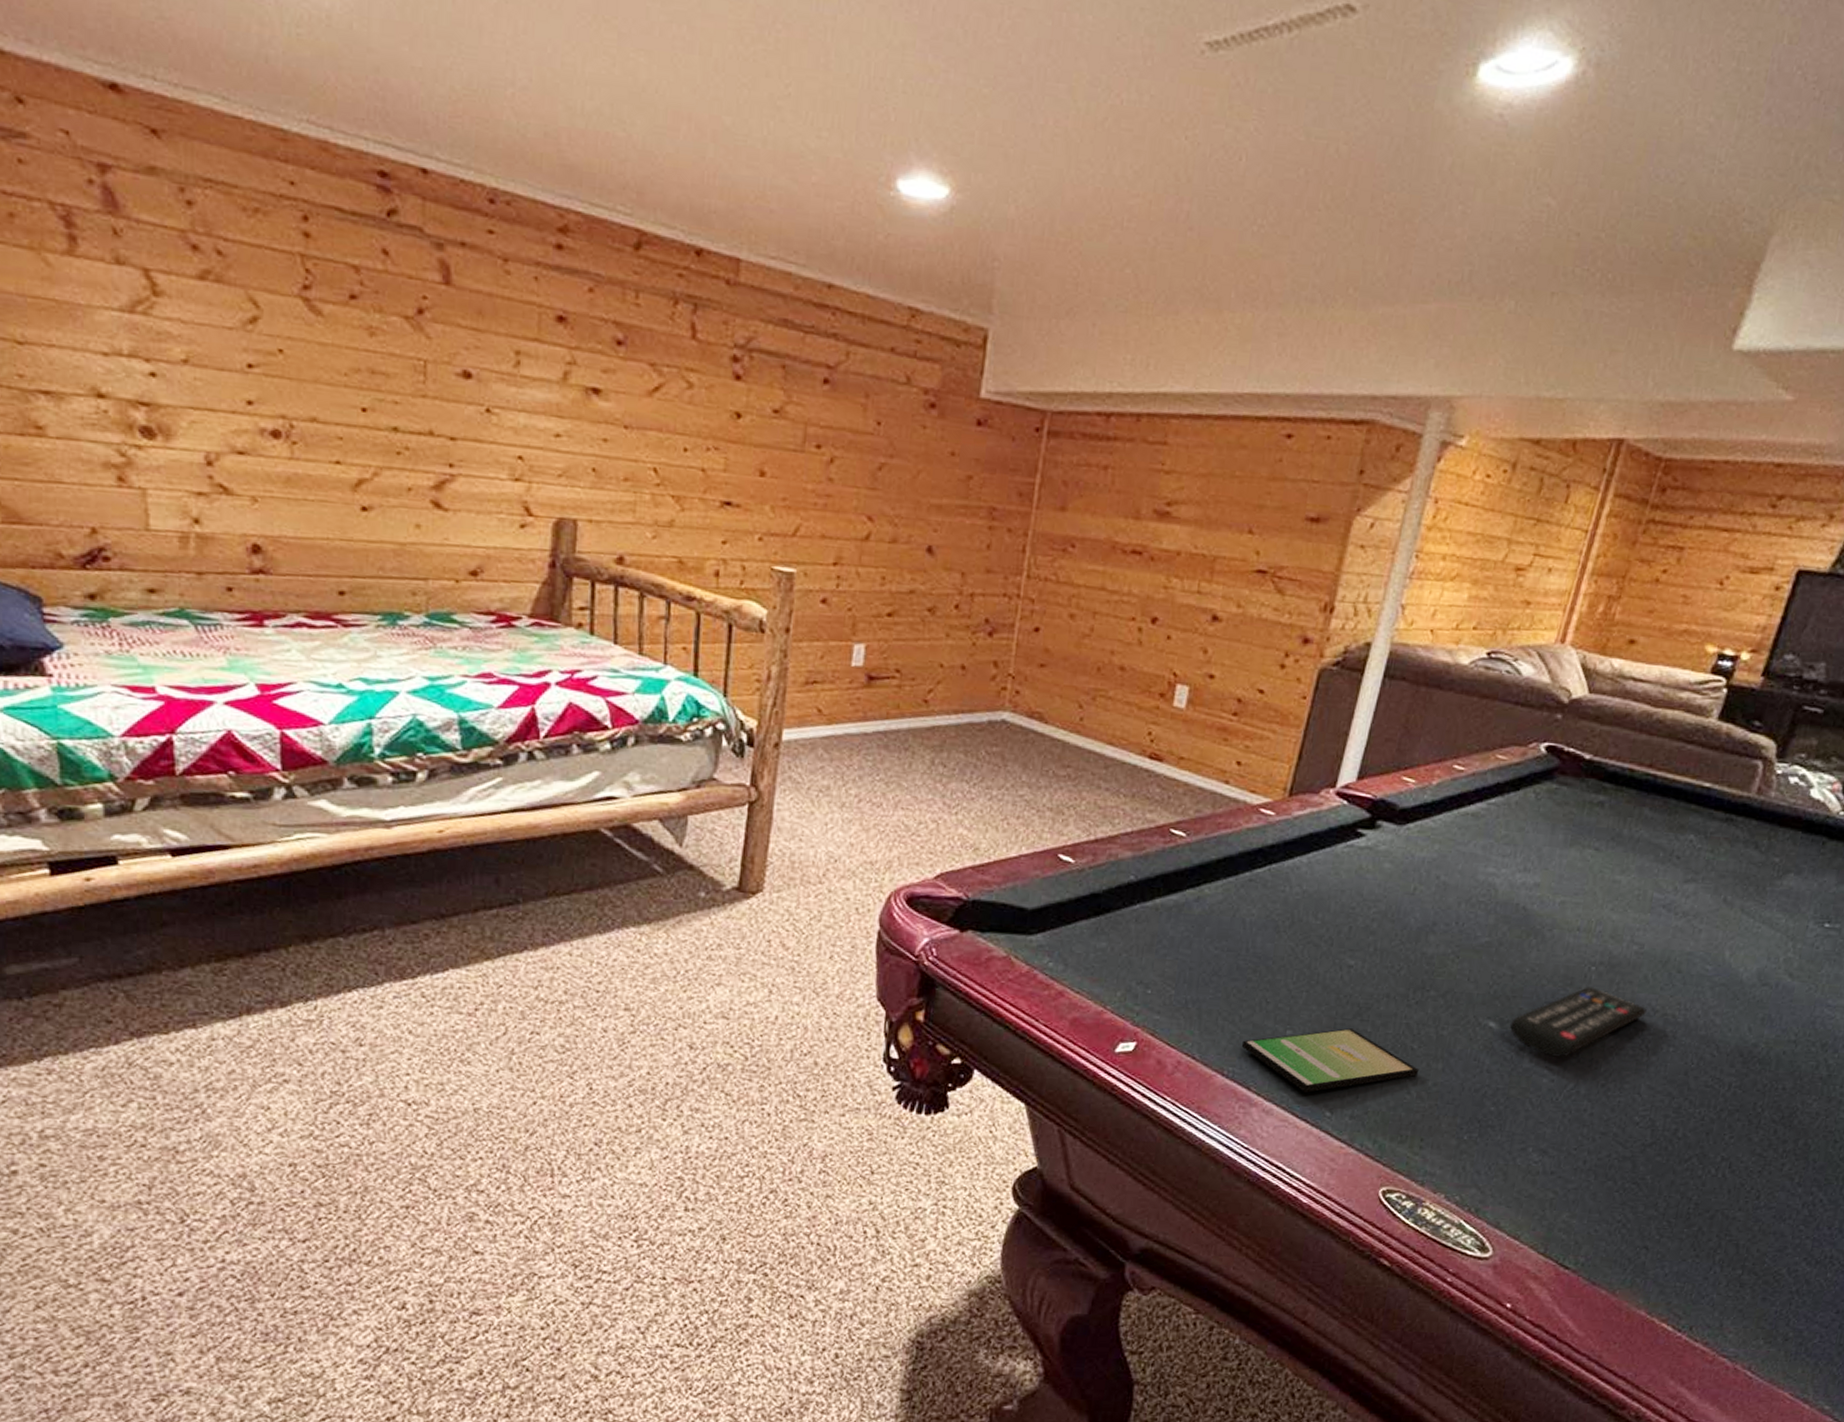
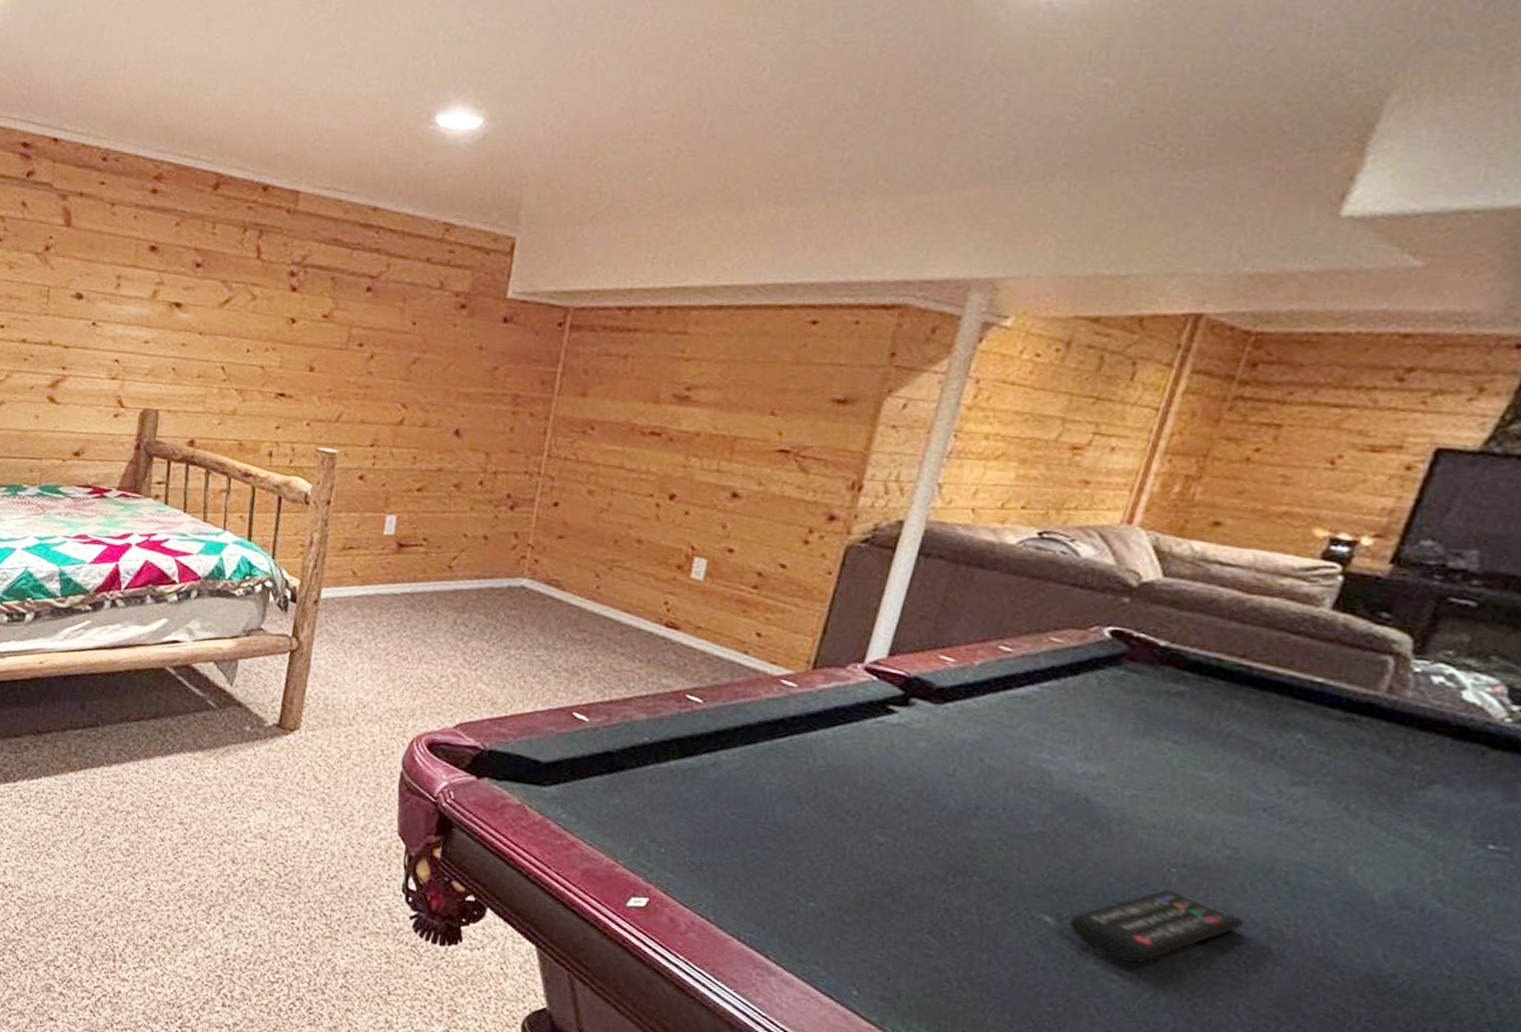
smartphone: present [1241,1028,1420,1093] -> none [759,906,961,968]

